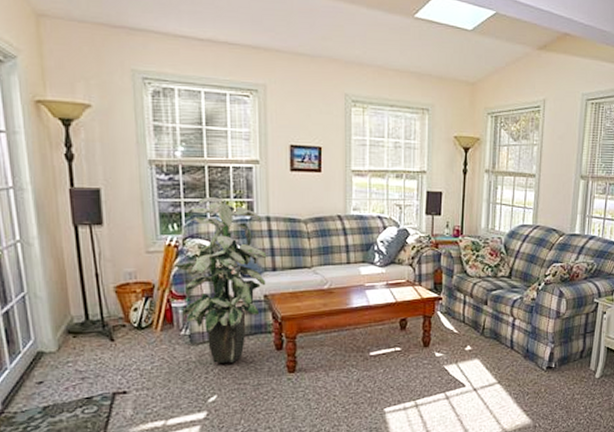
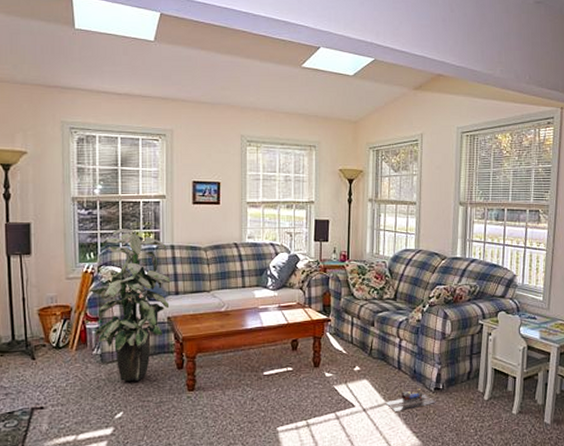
toy train: none [496,368,548,391] -> present [385,389,436,411]

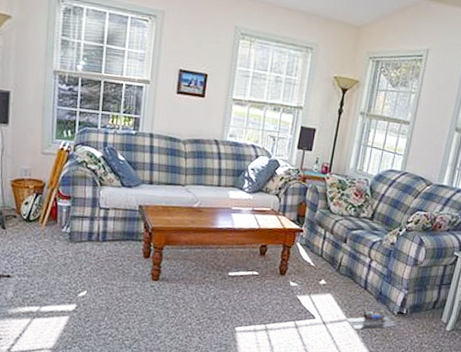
indoor plant: present [89,229,171,381] -> none [63,109,146,264]

